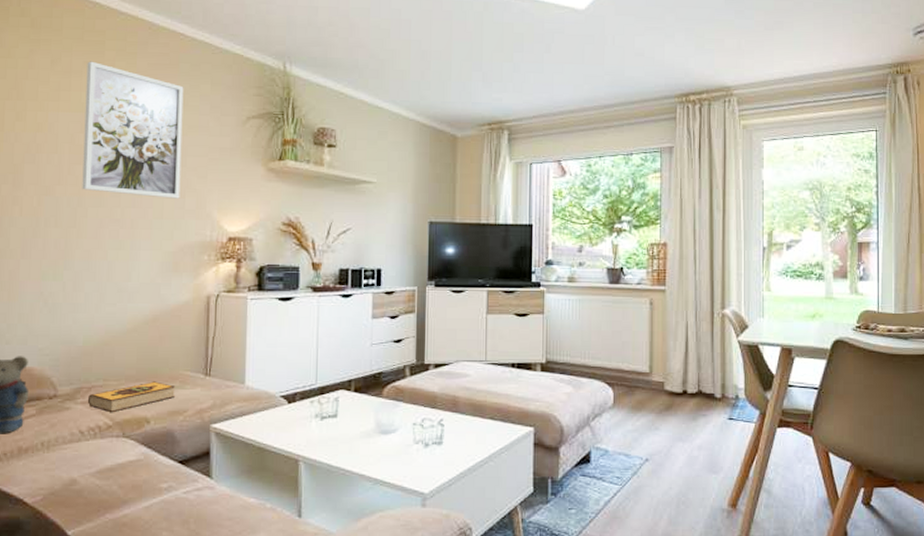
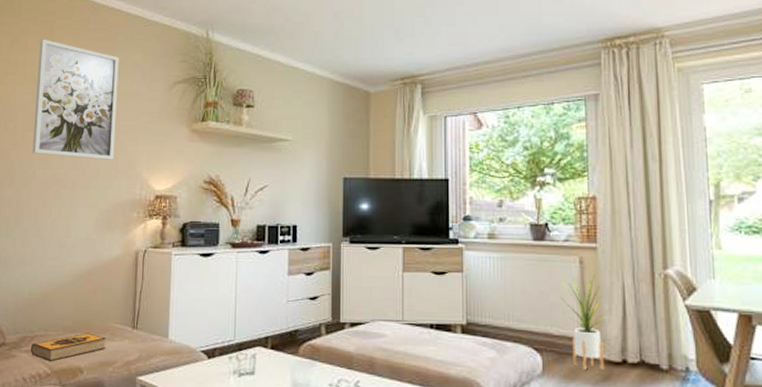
house plant: none [632,314,674,401] -> present [561,274,610,371]

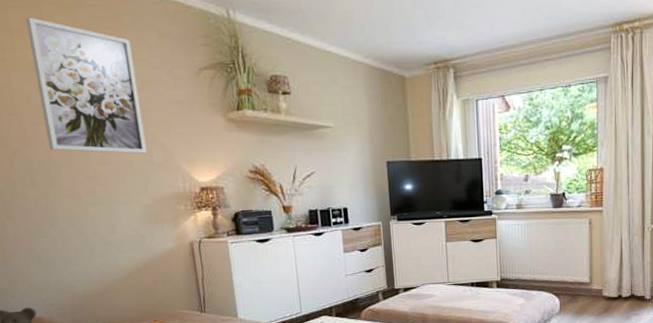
house plant: present [561,274,610,371] -> none [574,232,610,306]

